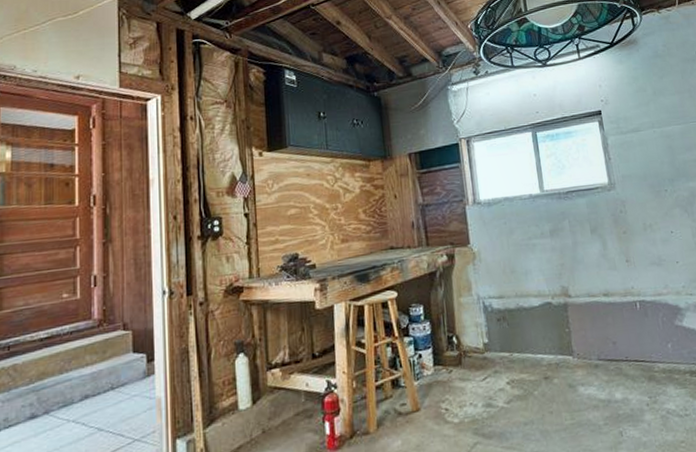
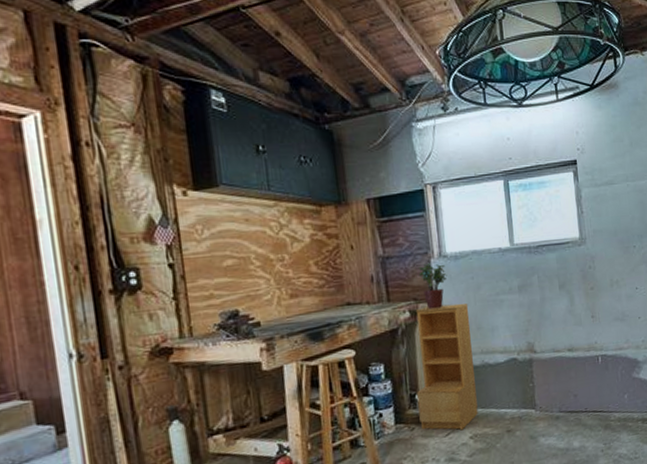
bookshelf: none [452,247,515,375] -> present [415,303,478,431]
potted plant: none [454,209,481,254] -> present [418,262,447,310]

